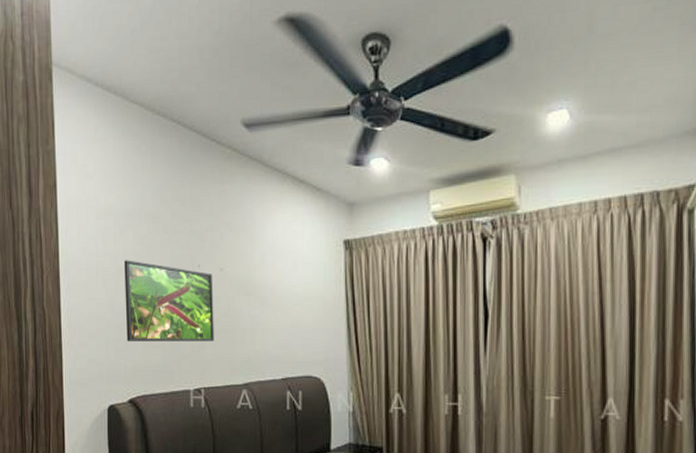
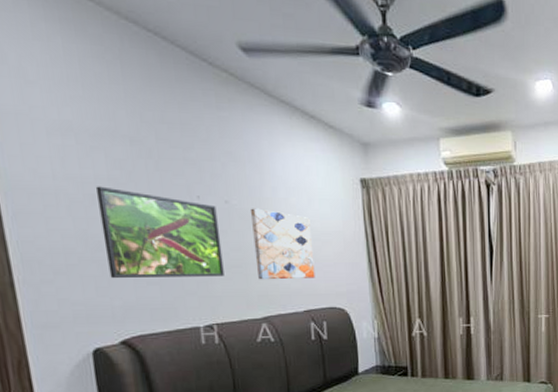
wall art: none [240,274,294,346] -> present [250,208,315,280]

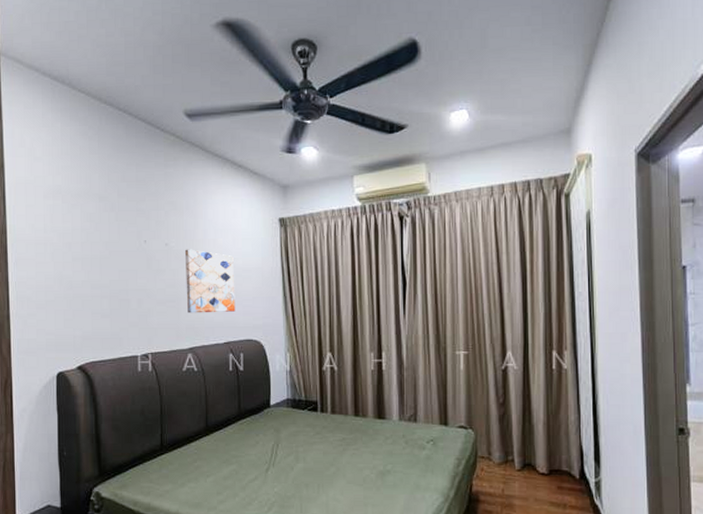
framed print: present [95,186,224,278] -> none [72,236,160,312]

